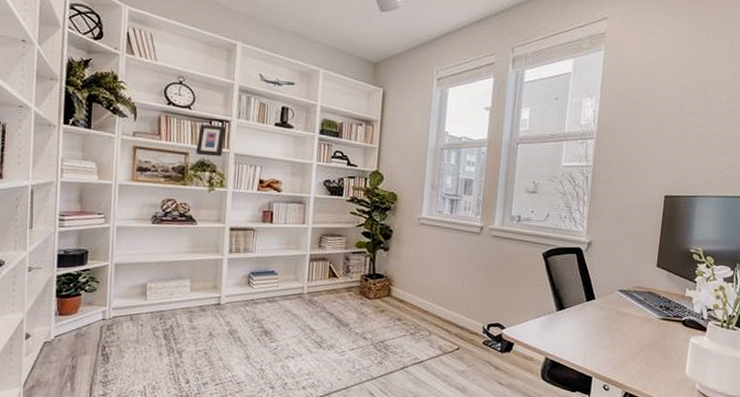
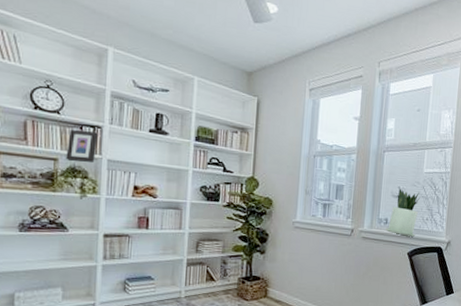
planter: none [518,183,557,237] -> present [385,188,420,238]

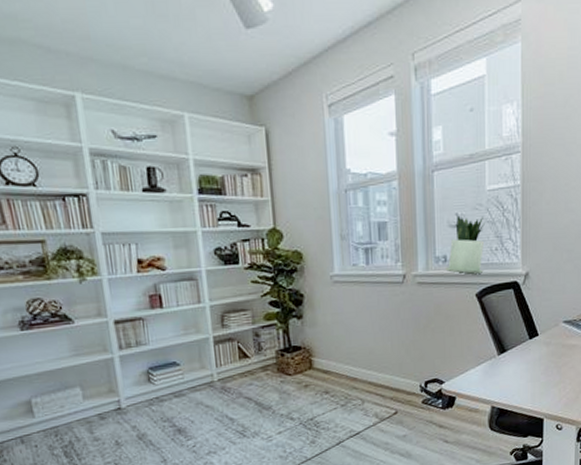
picture frame: present [65,130,98,162] -> none [51,202,87,240]

